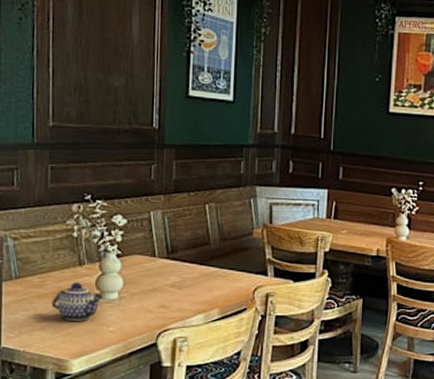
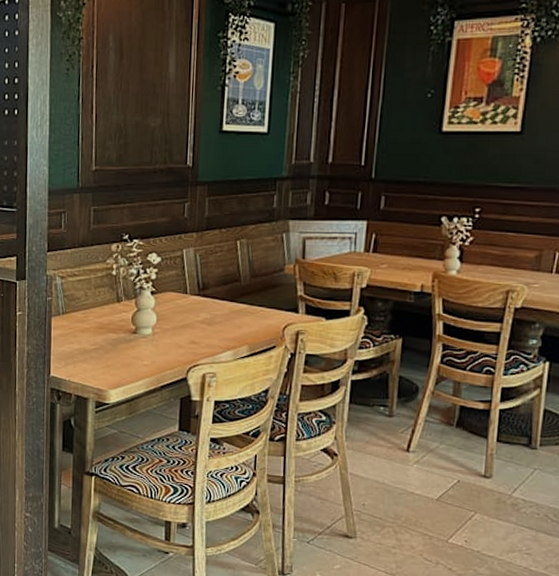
teapot: present [51,282,104,321] -> none [93,318,139,354]

